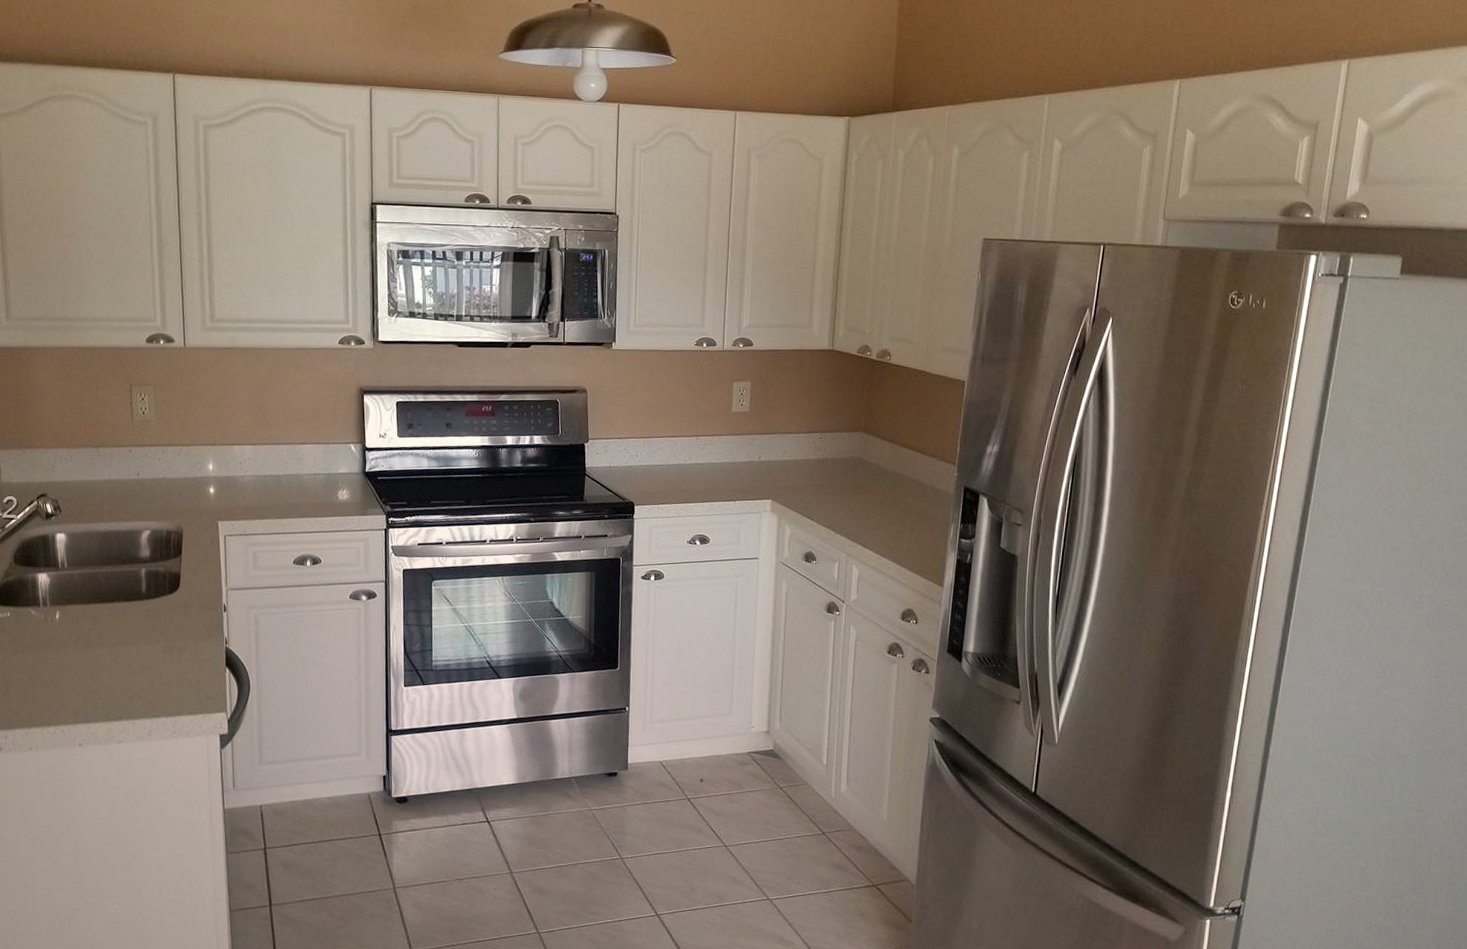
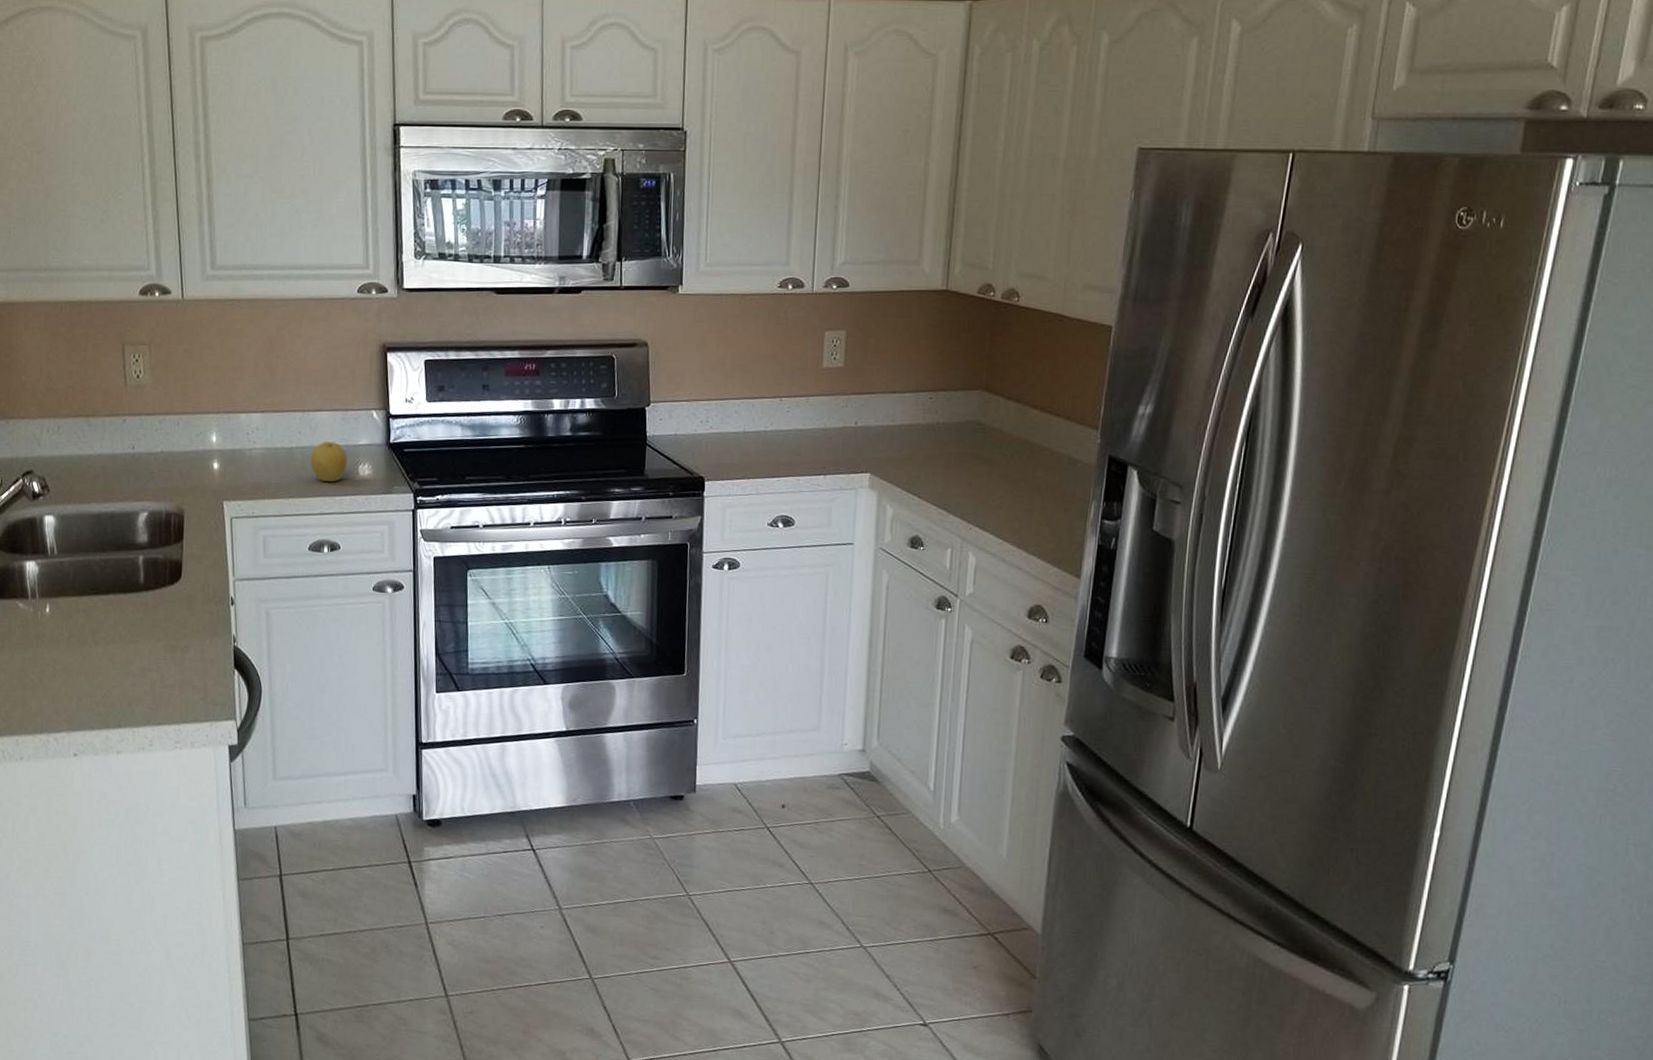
fruit: none [295,469,328,506] -> present [310,440,347,483]

